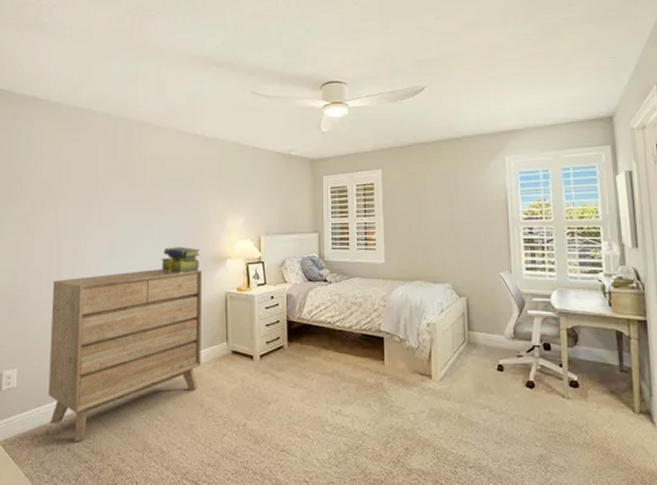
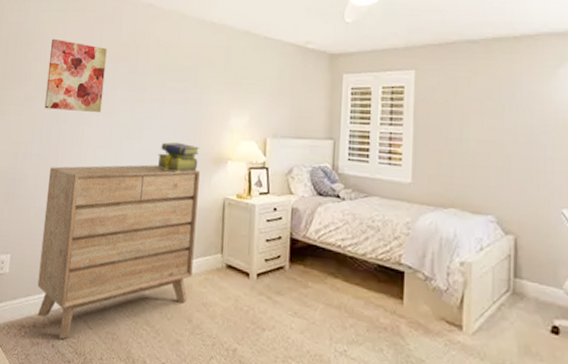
wall art: none [43,157,104,226] -> present [44,38,107,112]

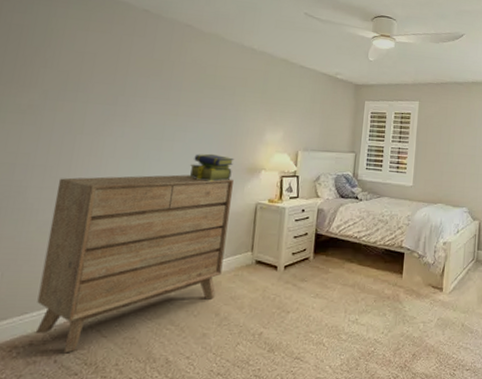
wall art: present [44,38,107,112] -> none [54,46,137,124]

